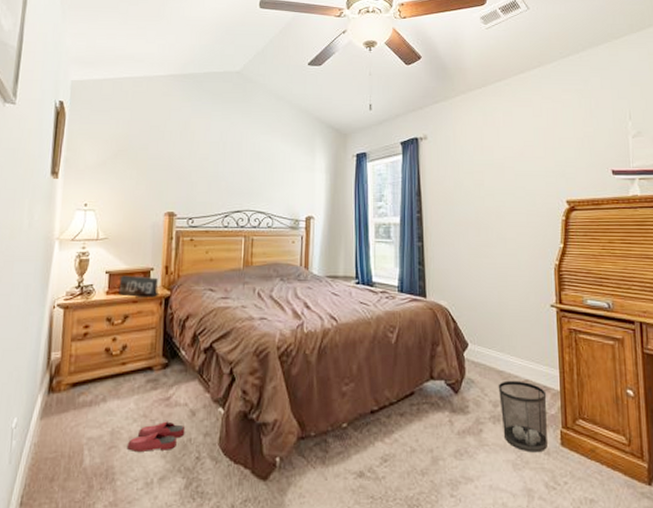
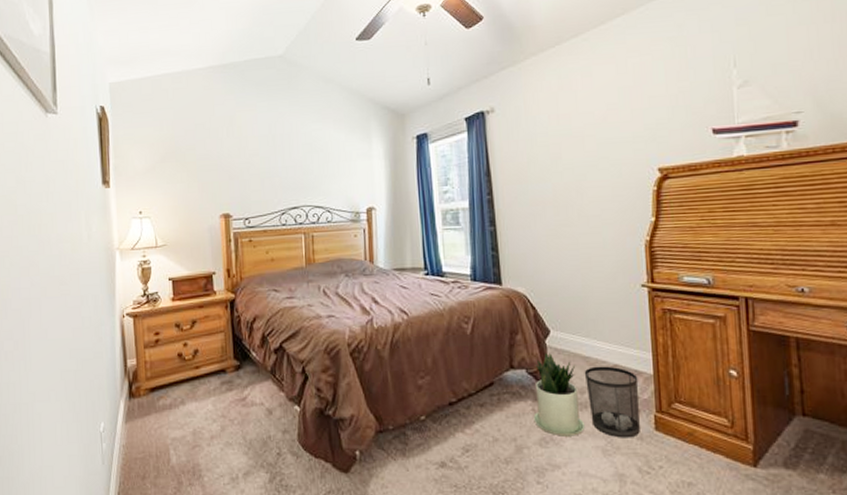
alarm clock: present [118,275,158,297] -> none [183,280,223,302]
slippers: present [126,421,186,451] -> none [209,420,264,449]
planter: none [450,366,498,449] -> present [533,353,586,436]

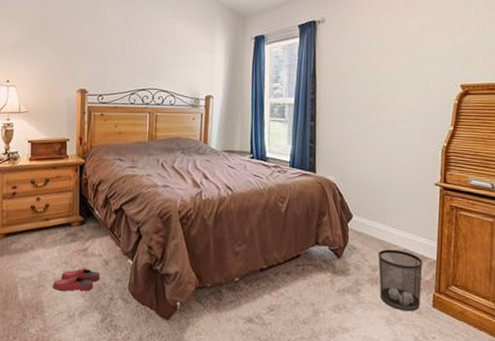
slippers: none [209,420,264,449] -> present [52,268,100,291]
planter: present [533,353,586,436] -> none [331,234,374,306]

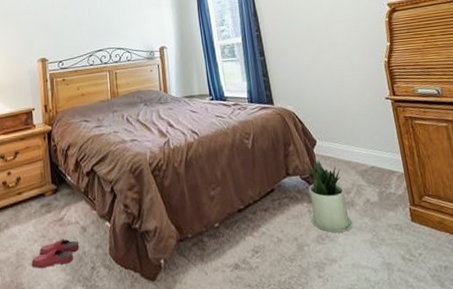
planter: none [331,234,374,306] -> present [306,160,354,233]
waste bin: present [378,249,423,312] -> none [347,168,400,231]

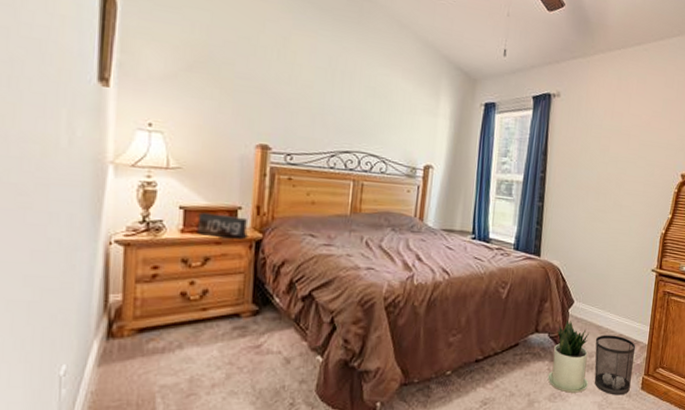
alarm clock: none [7,116,41,135] -> present [197,212,248,240]
slippers: present [31,238,80,268] -> none [209,369,279,398]
waste bin: none [347,168,400,231] -> present [594,335,636,395]

